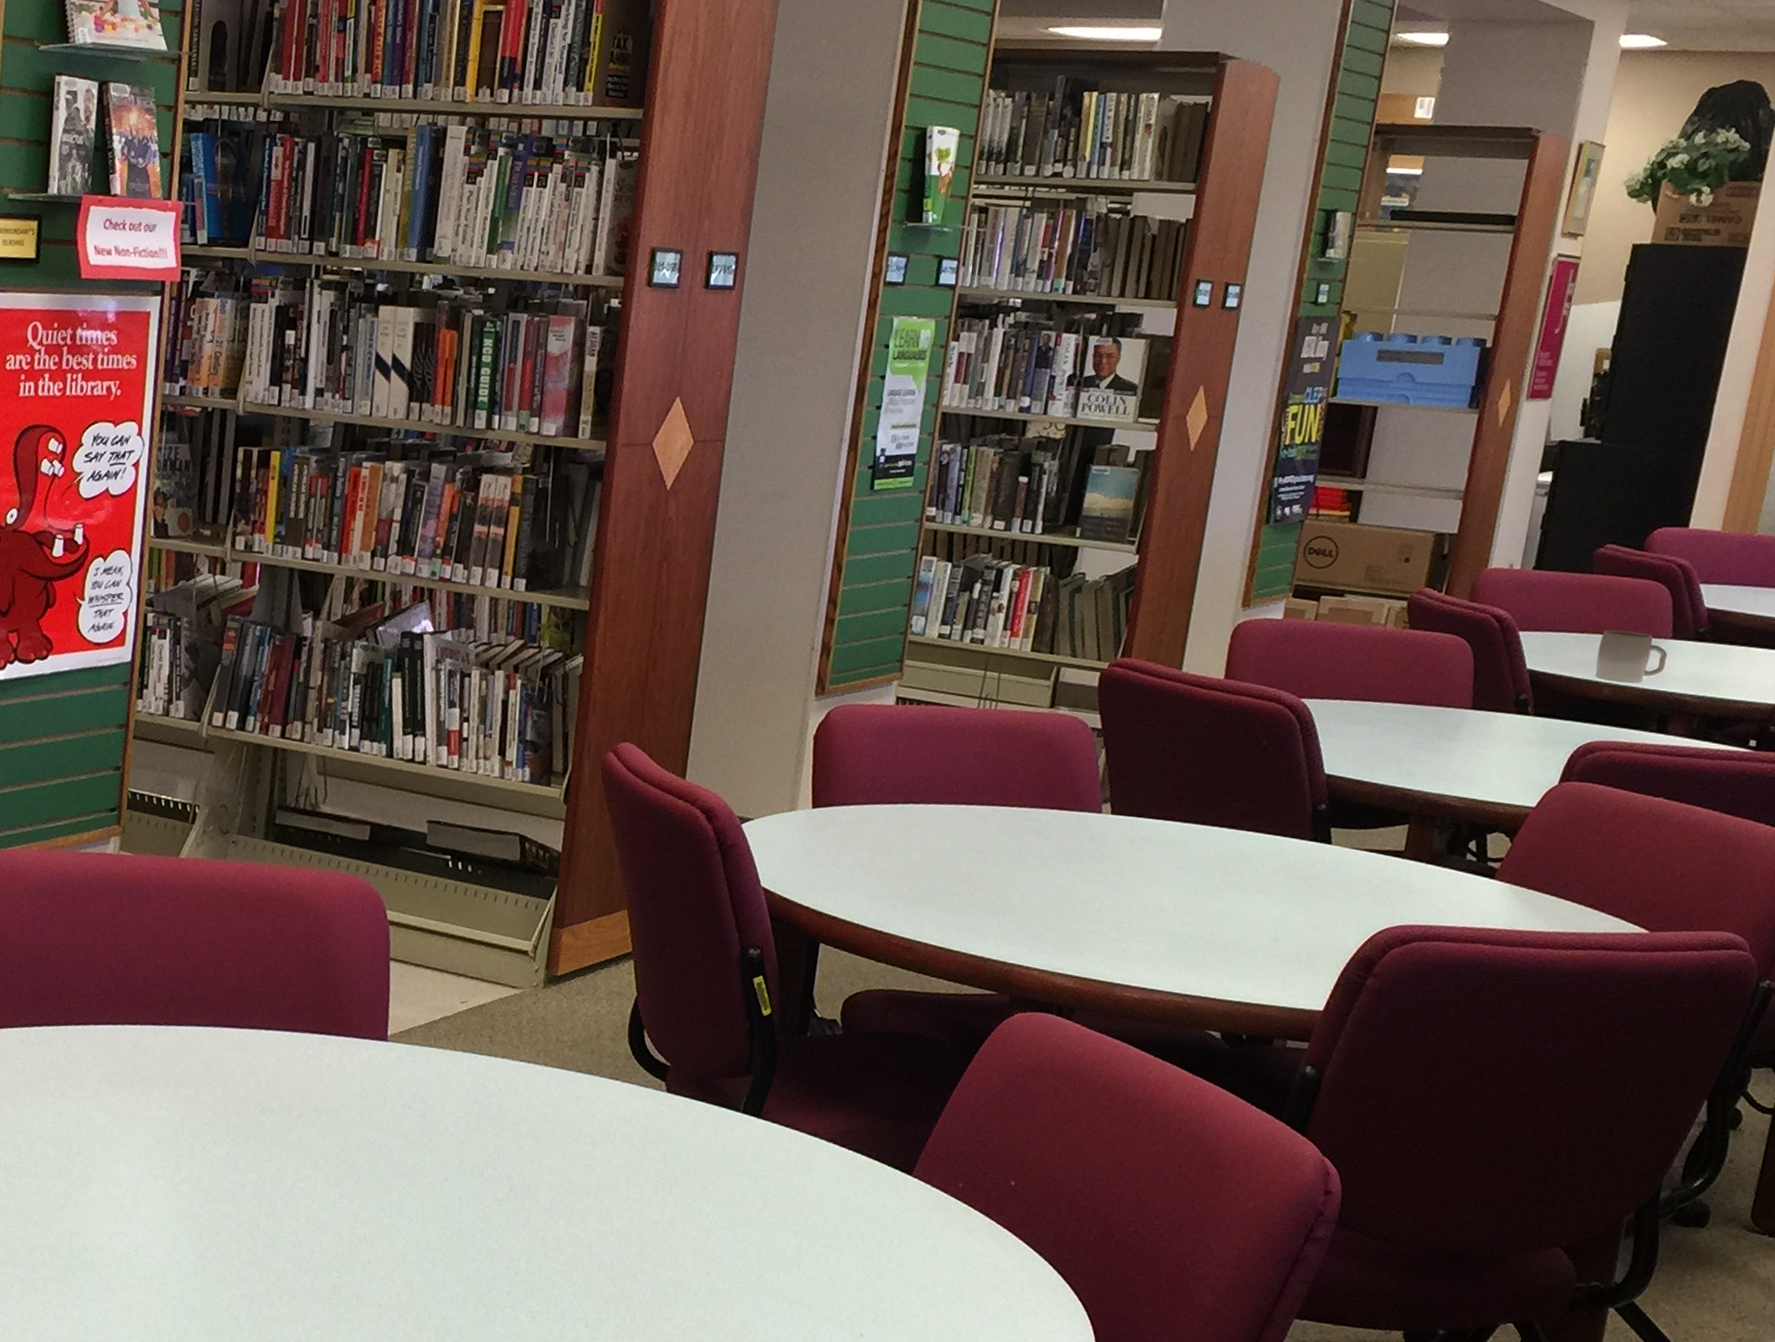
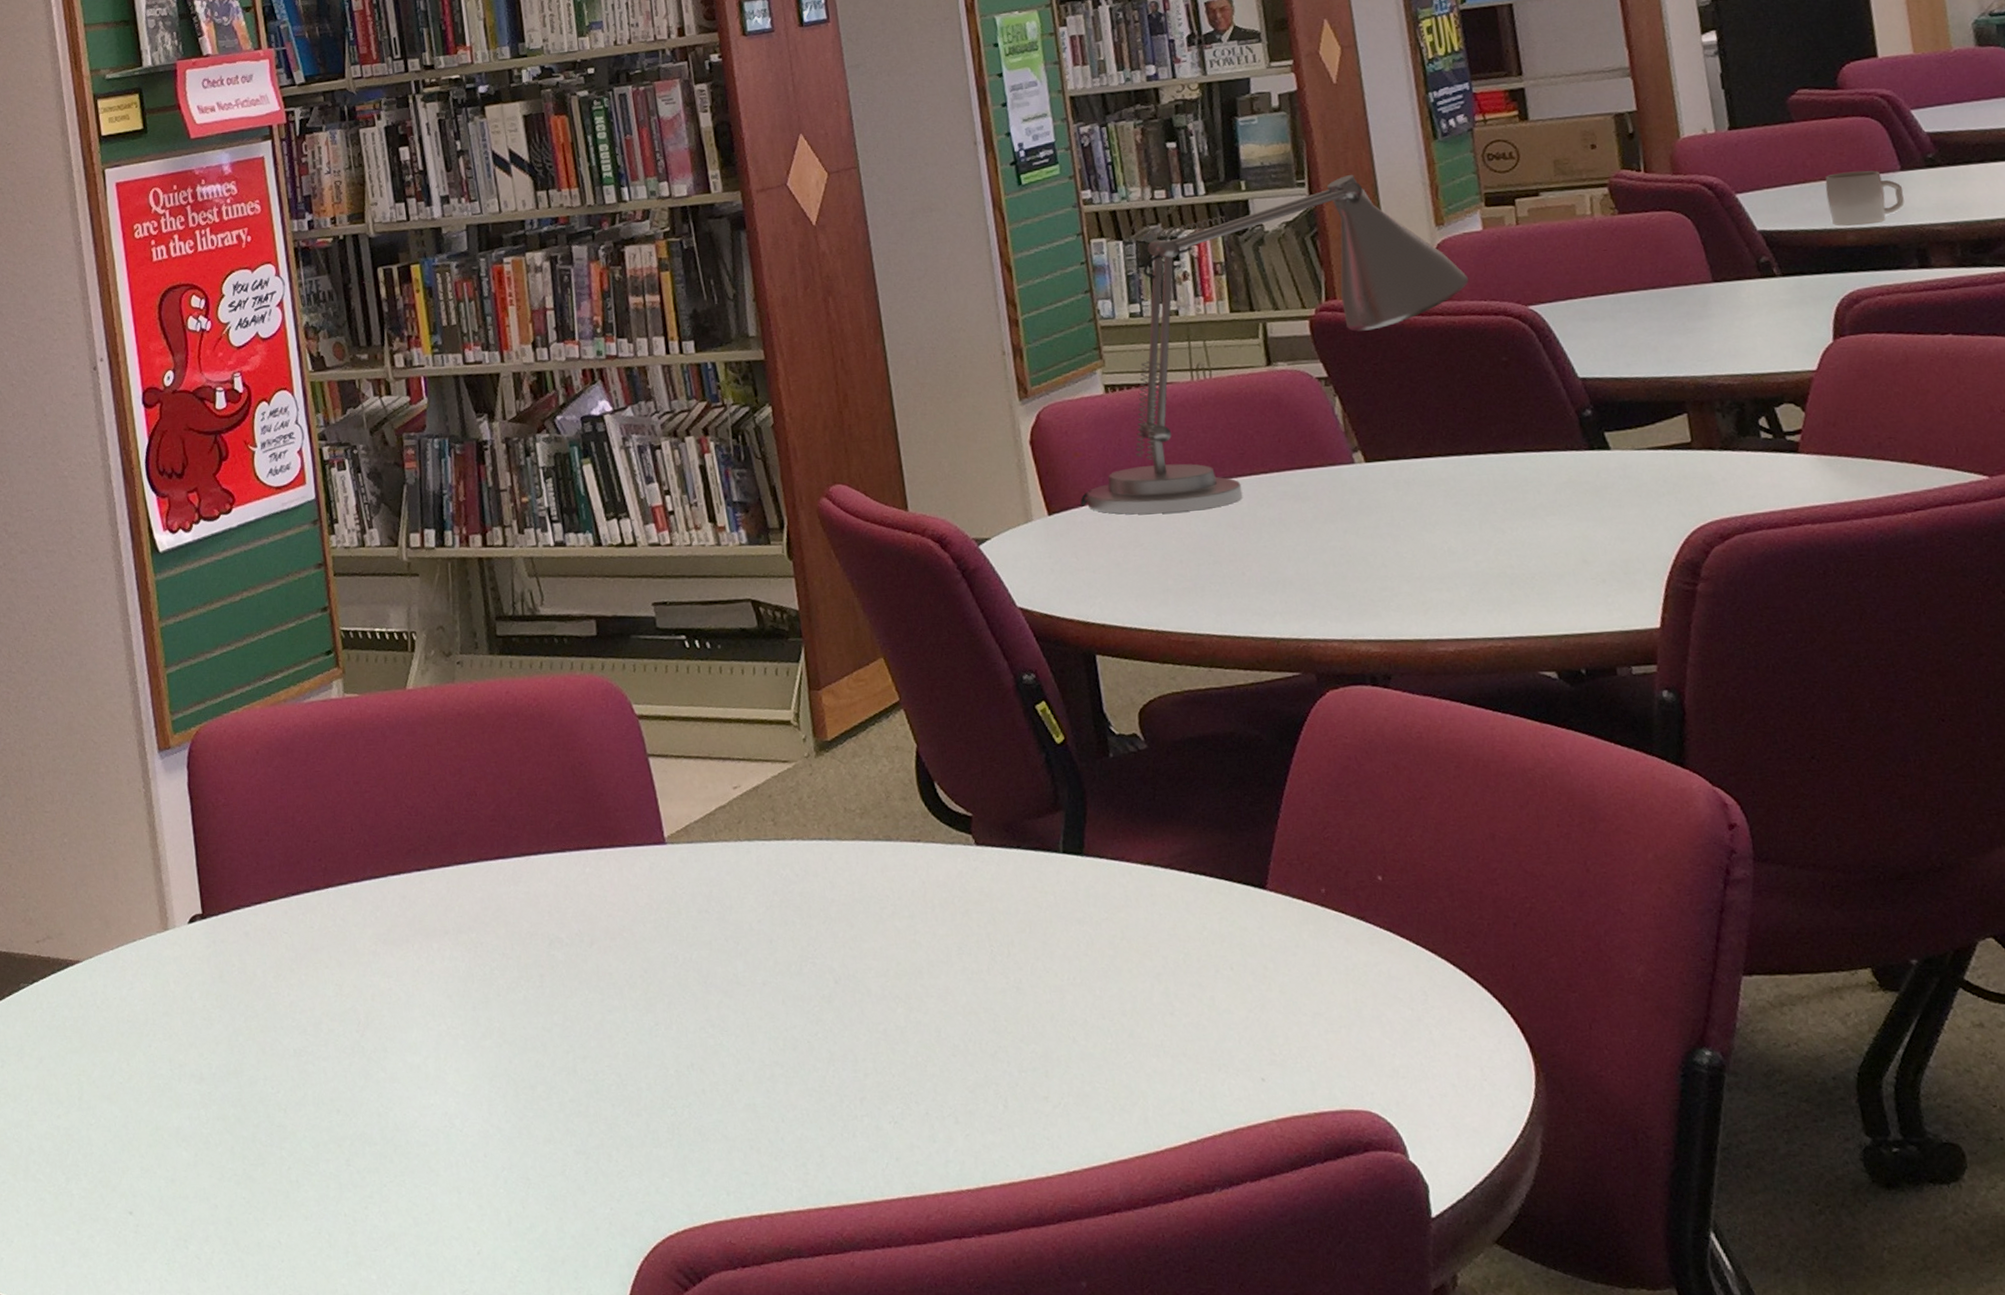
desk lamp: none [844,542,1257,830] -> present [1080,175,1470,515]

